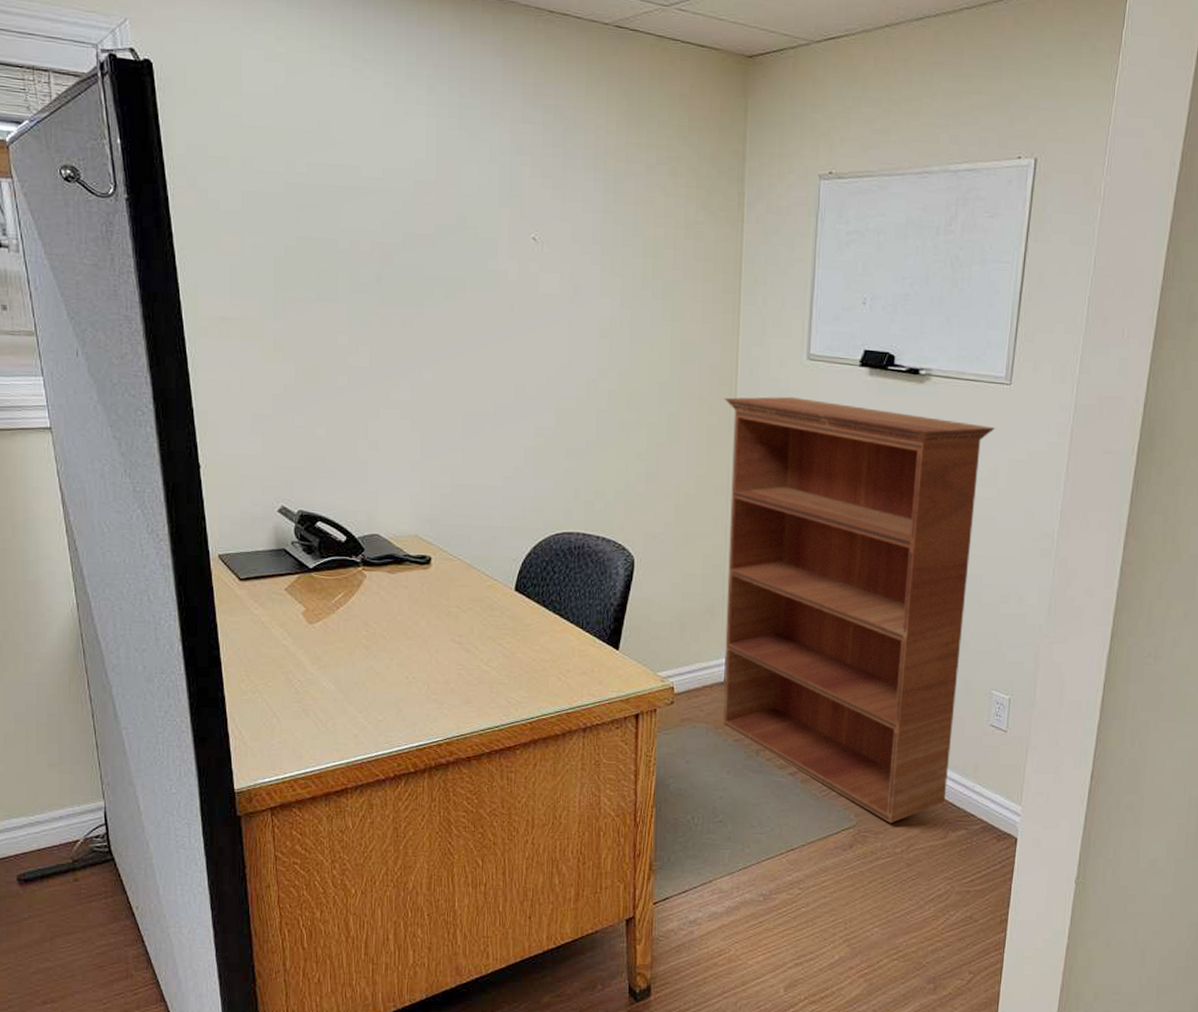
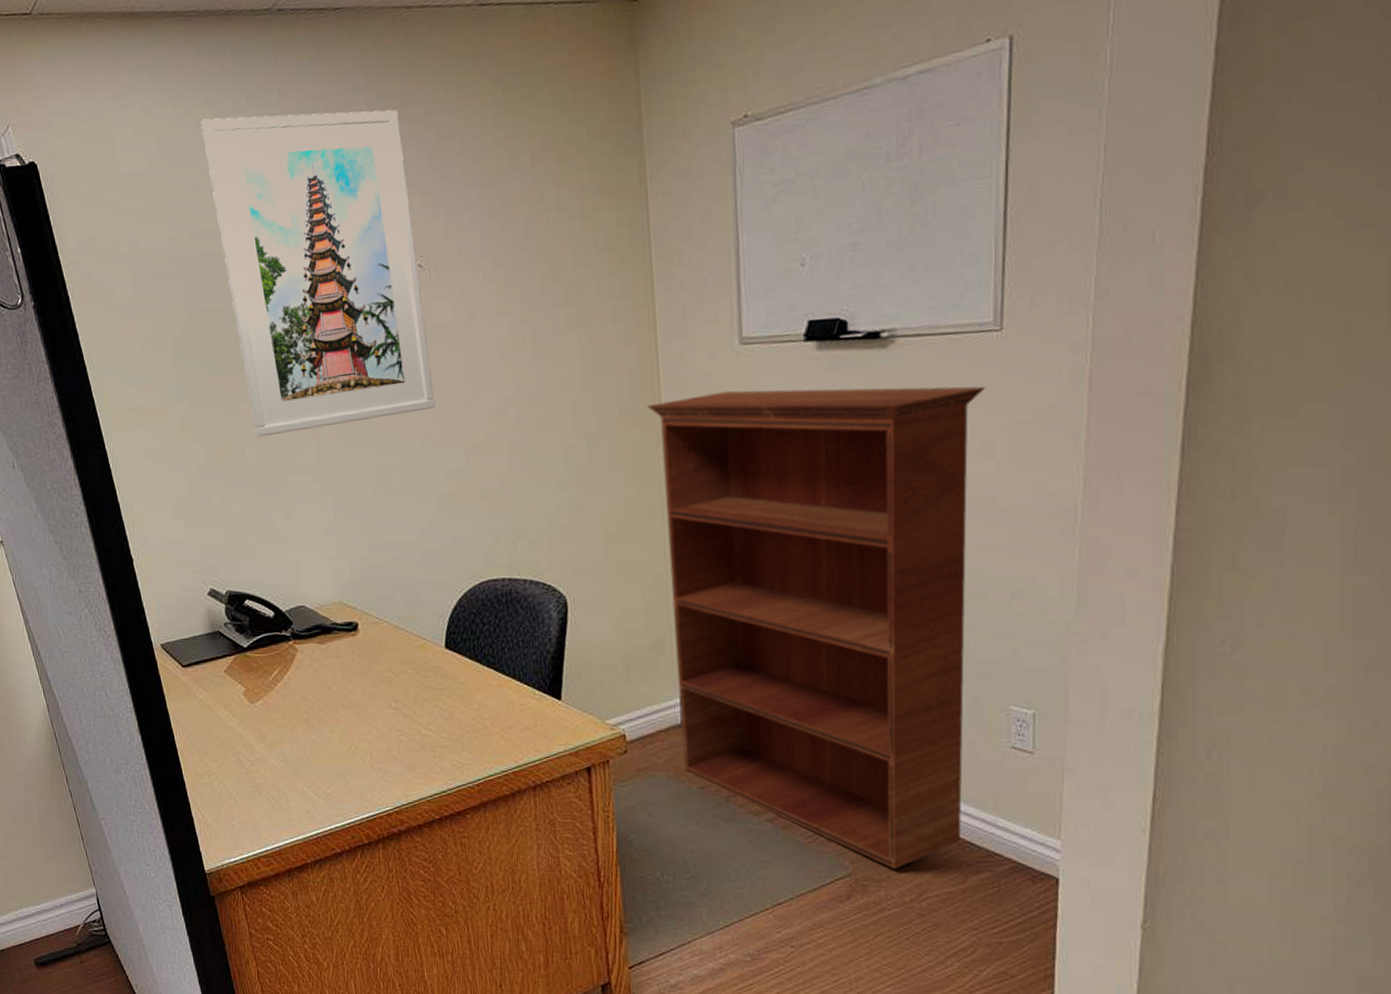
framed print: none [335,61,533,369] -> present [200,109,435,437]

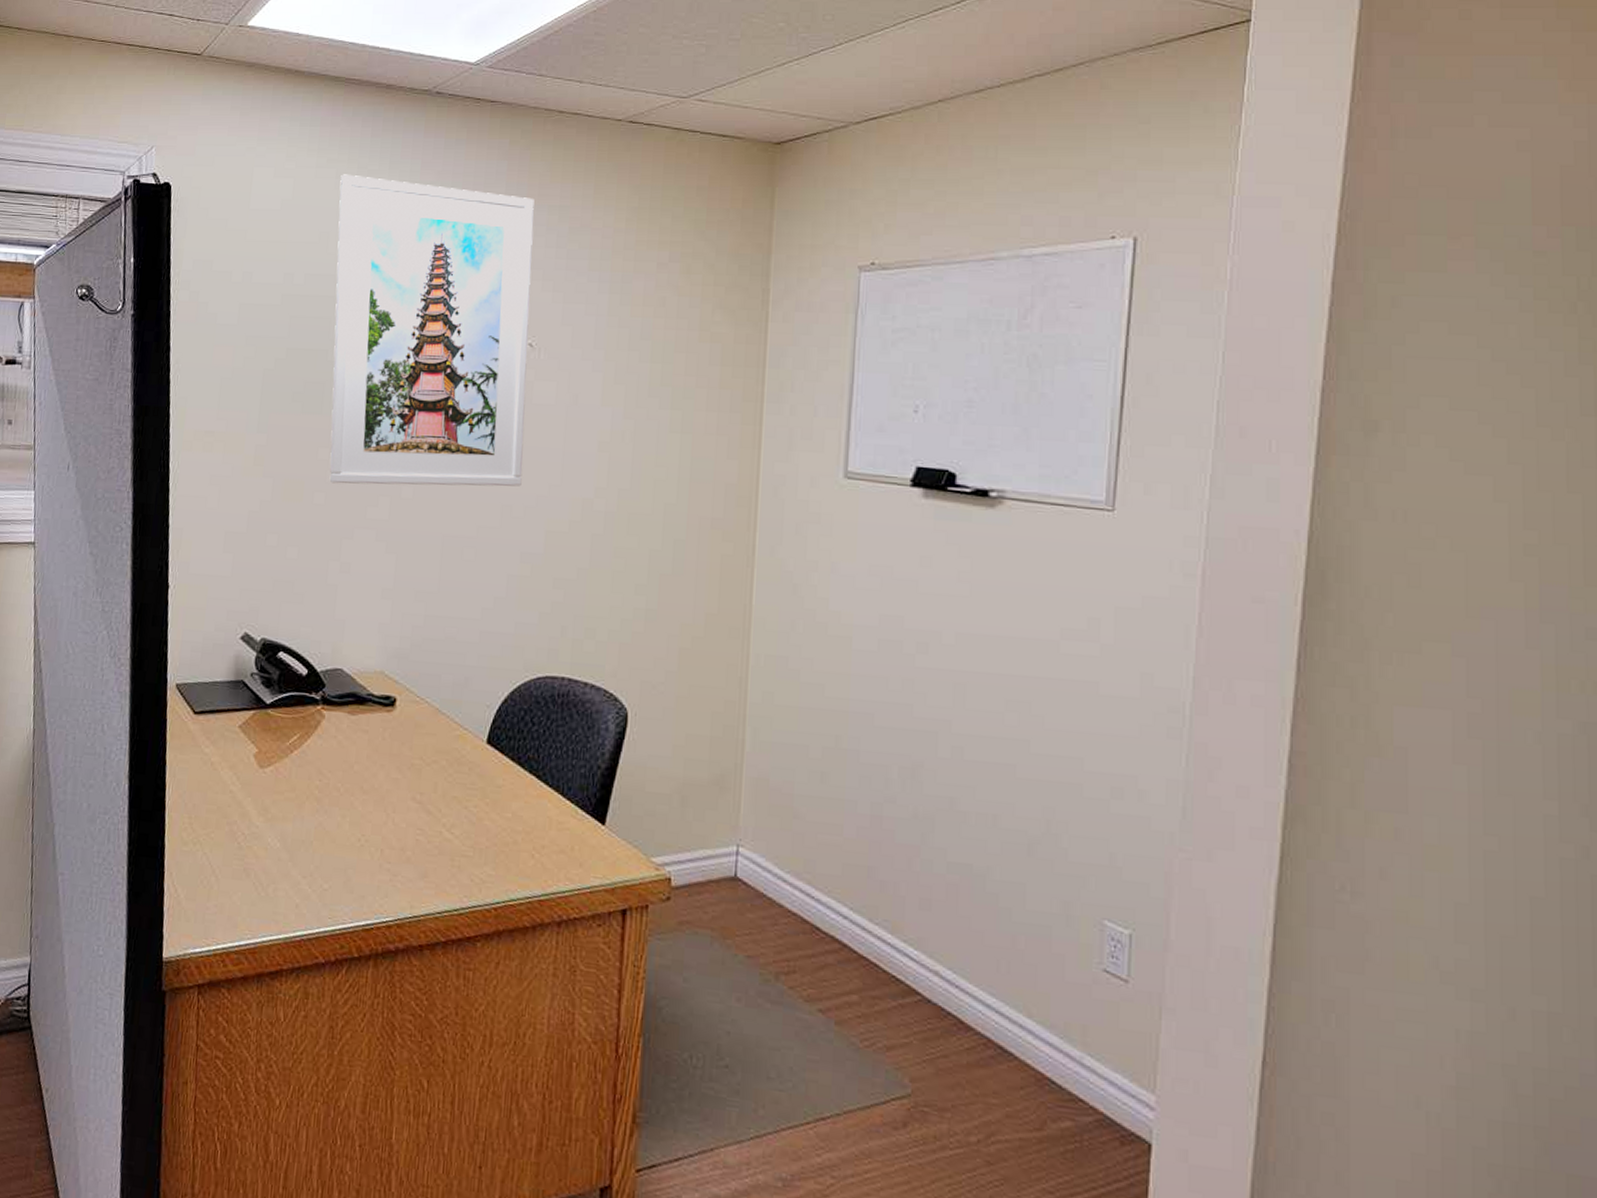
bookcase: present [647,386,987,870] -> none [731,521,1095,1099]

